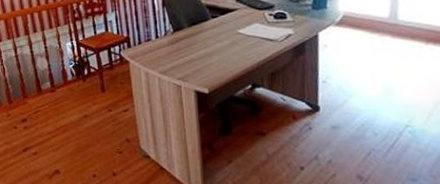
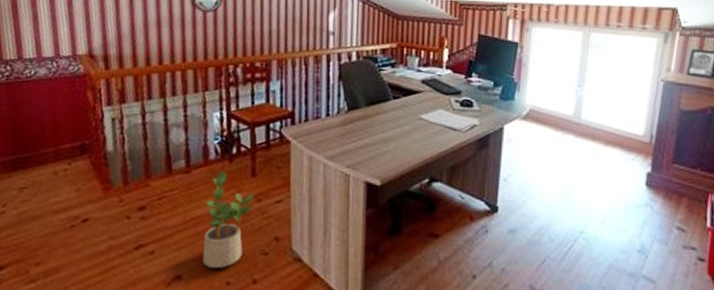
potted plant: none [70,89,105,164] -> present [202,171,254,268]

